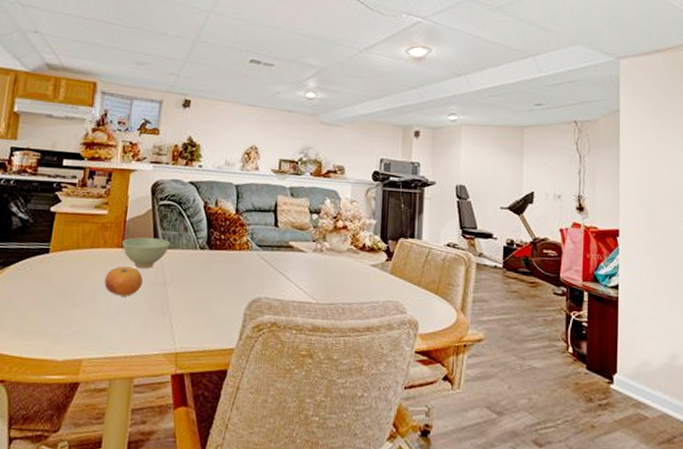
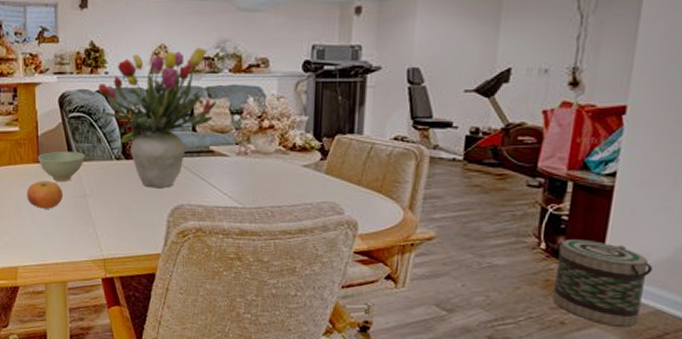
flower arrangement: none [186,151,298,281] -> present [96,47,216,188]
basket: none [581,344,656,431] -> present [553,240,654,327]

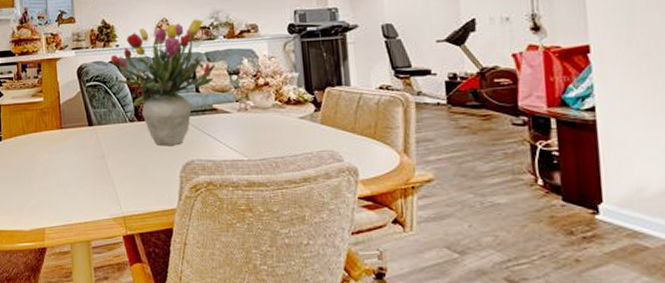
fruit: present [26,180,64,209] -> none [51,144,85,171]
bowl: present [38,151,86,181] -> none [61,116,103,144]
basket: present [553,240,654,327] -> none [553,174,656,262]

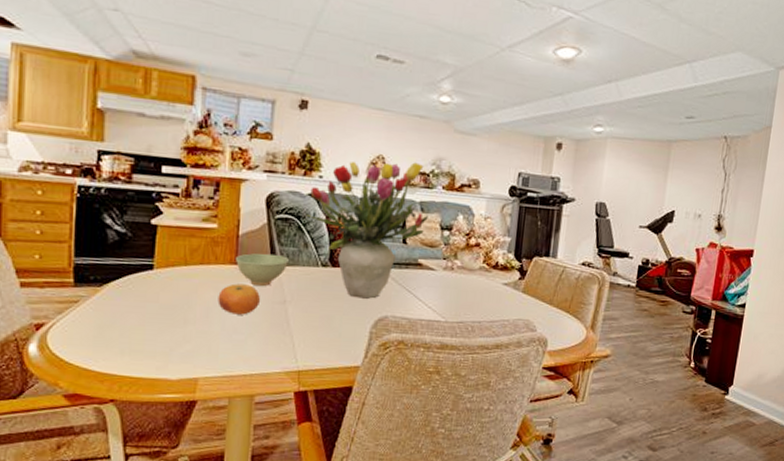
fruit: none [51,144,85,171] -> present [218,283,261,315]
bowl: none [61,116,103,144] -> present [236,253,290,286]

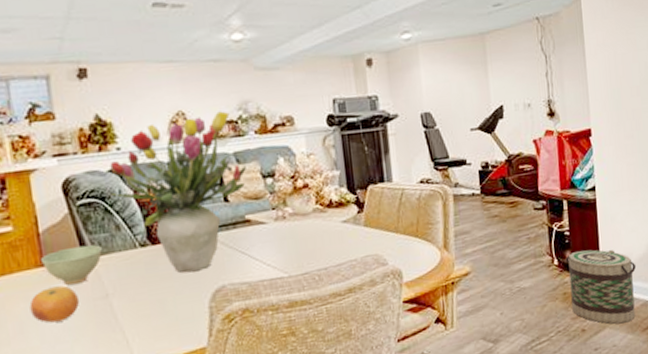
basket: none [698,360,769,435] -> present [565,249,637,324]

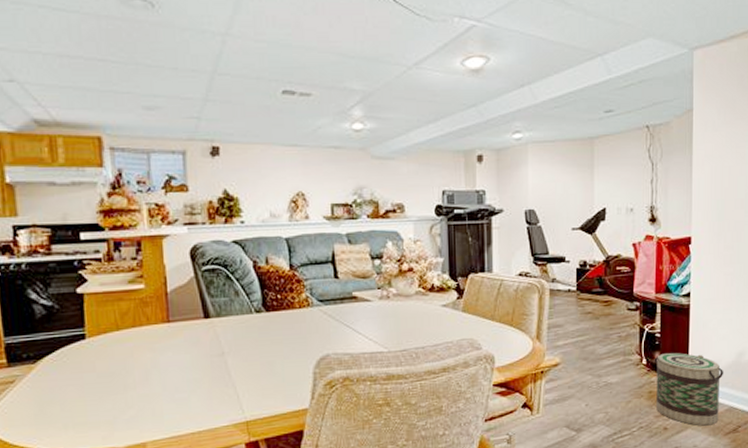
fruit: present [29,285,80,323] -> none [155,341,199,373]
bowl: present [41,245,103,285] -> none [168,306,223,341]
flower arrangement: present [110,111,246,273] -> none [232,194,357,340]

